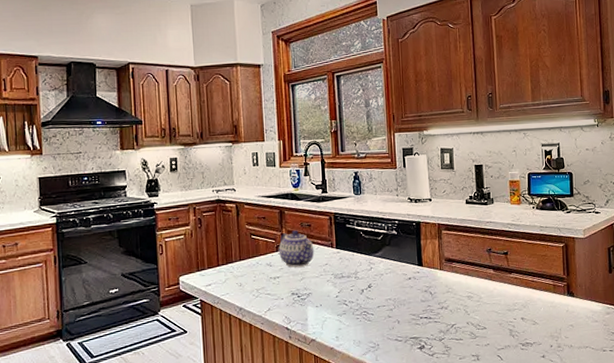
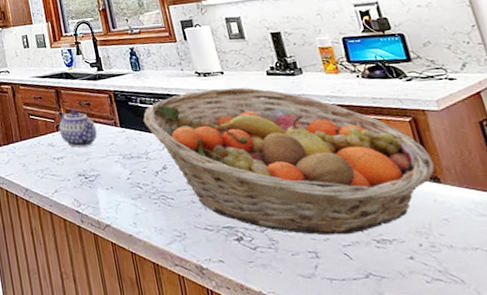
fruit basket: none [357,213,573,342] -> present [143,87,436,236]

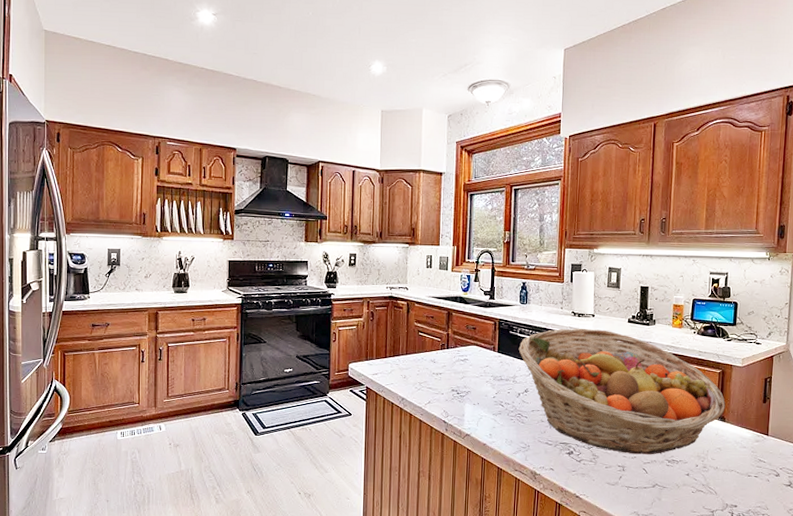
teapot: present [58,109,98,148] -> none [443,331,477,366]

